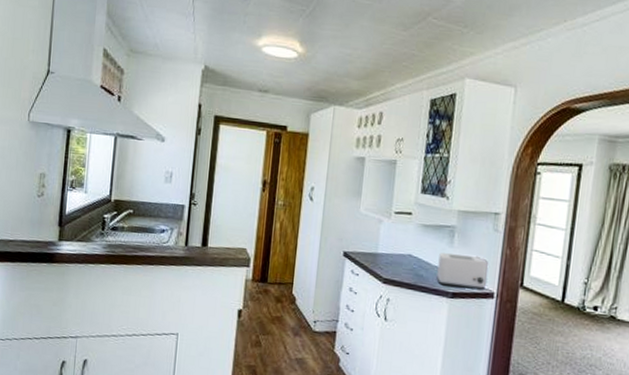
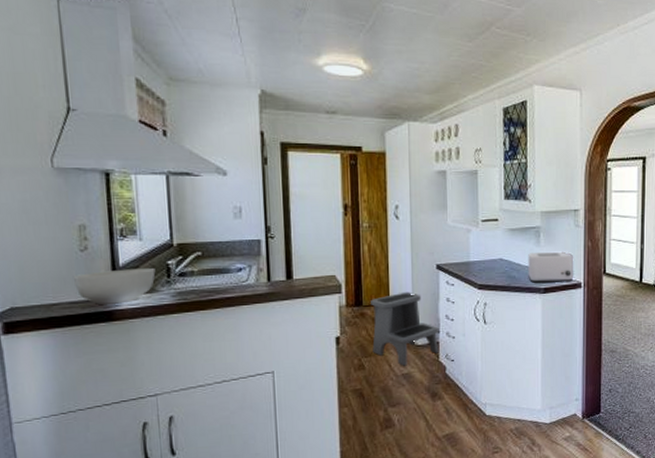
bowl: none [28,216,93,249] -> present [72,267,156,306]
step stool: none [270,274,338,351] -> present [371,291,439,366]

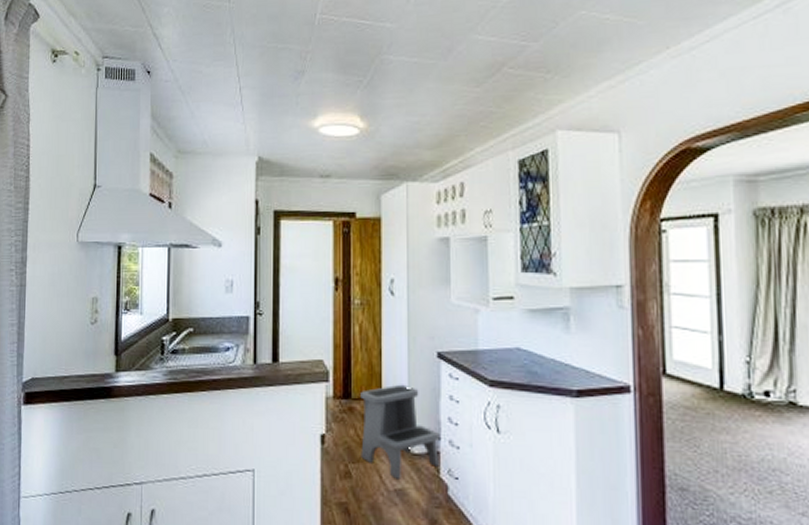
bowl: present [72,267,156,306] -> none [82,343,151,381]
toaster: present [528,252,574,283] -> none [554,342,619,384]

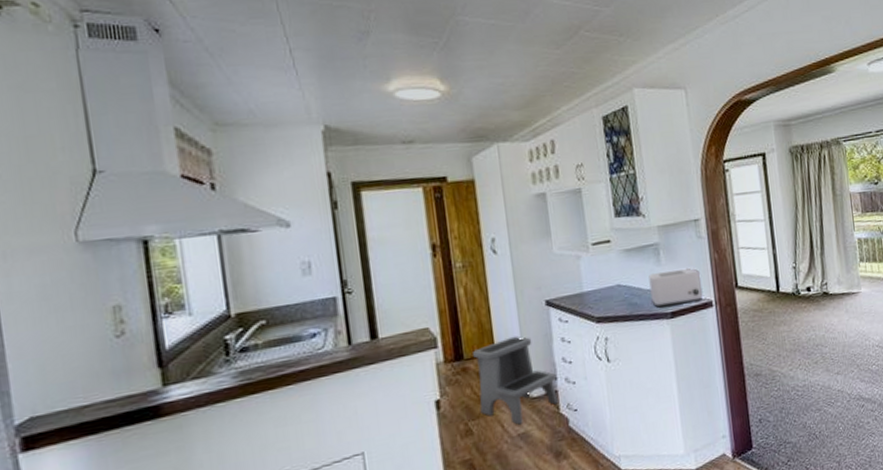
toaster: none [554,342,619,384] -> present [649,268,703,308]

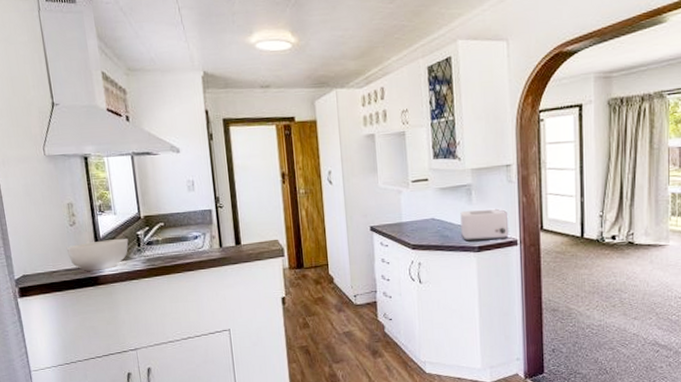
bowl: none [107,346,211,401] -> present [66,238,129,272]
step stool: present [473,336,558,425] -> none [311,253,377,325]

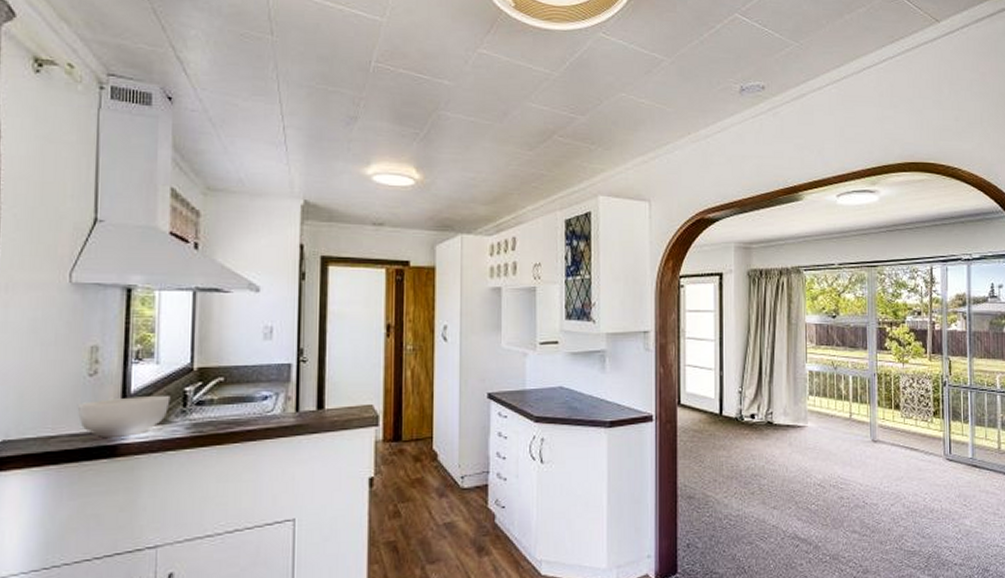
toaster: present [460,209,509,242] -> none [592,380,644,415]

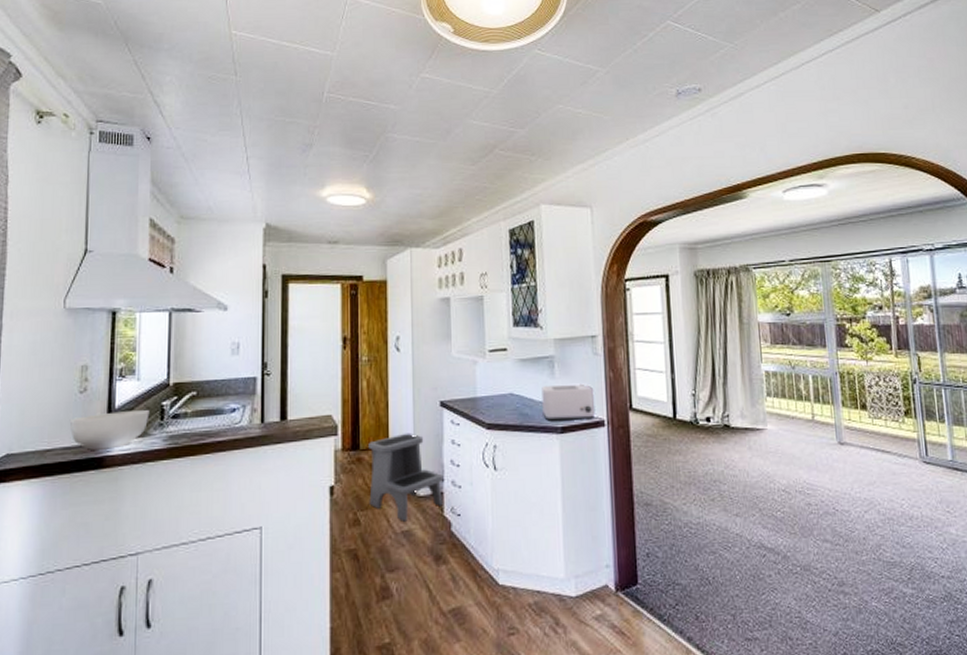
step stool: none [411,424,489,514] -> present [368,433,444,522]
toaster: none [592,380,644,415] -> present [542,385,596,421]

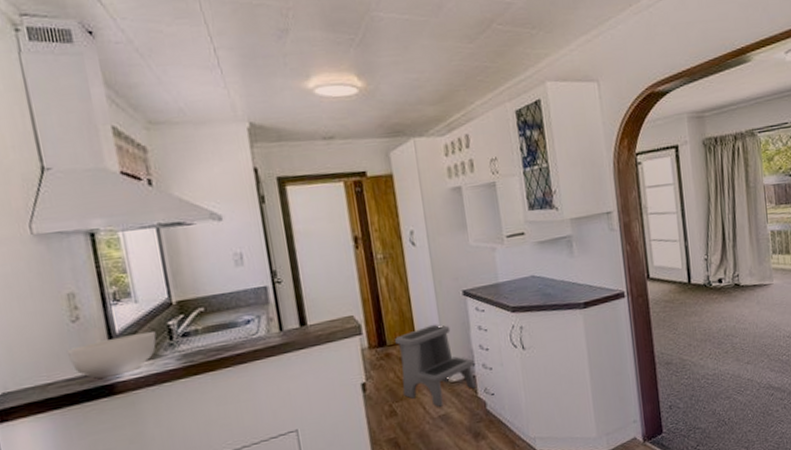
toaster: present [542,385,596,421] -> none [562,260,615,298]

